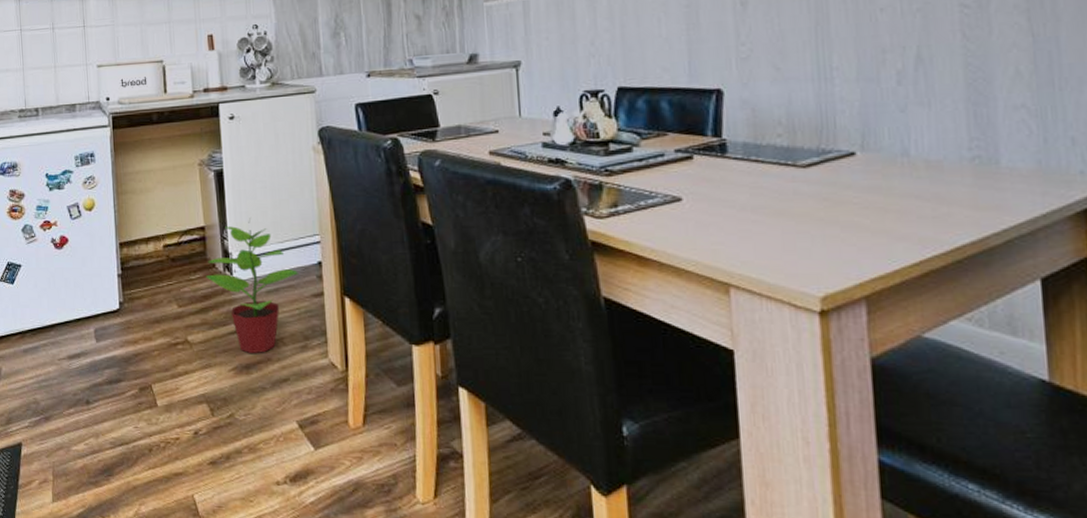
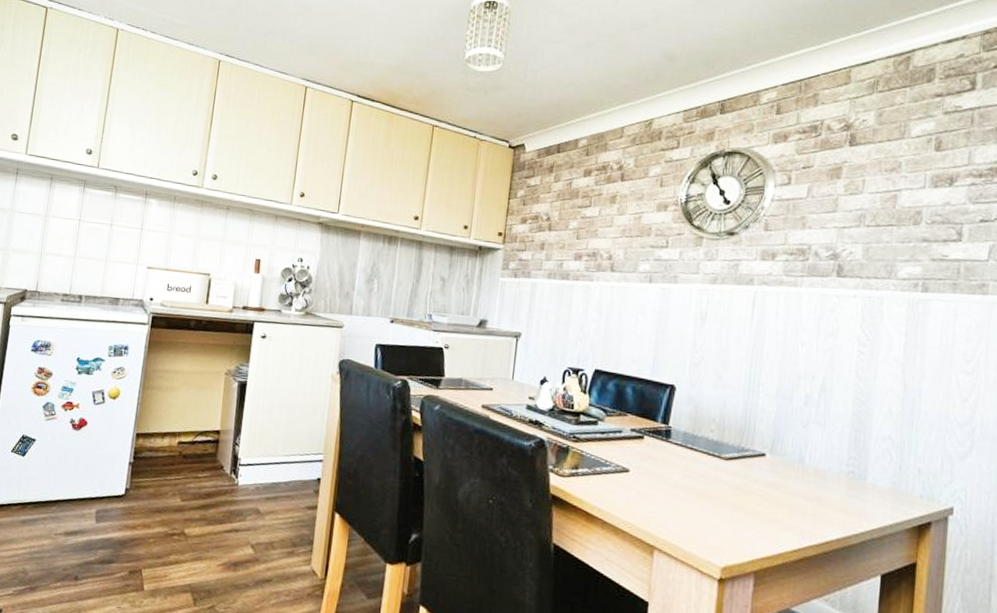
potted plant: present [205,218,300,353] -> none [212,429,299,554]

